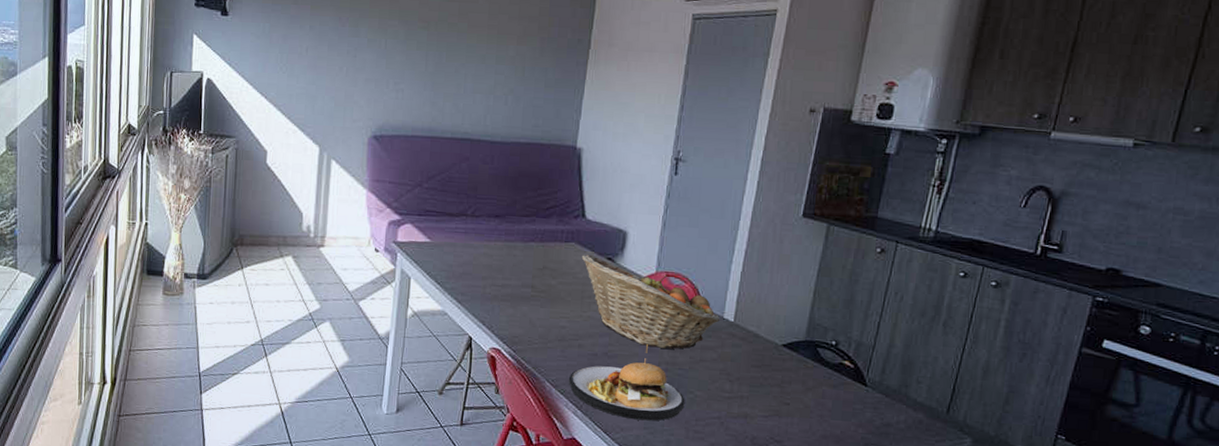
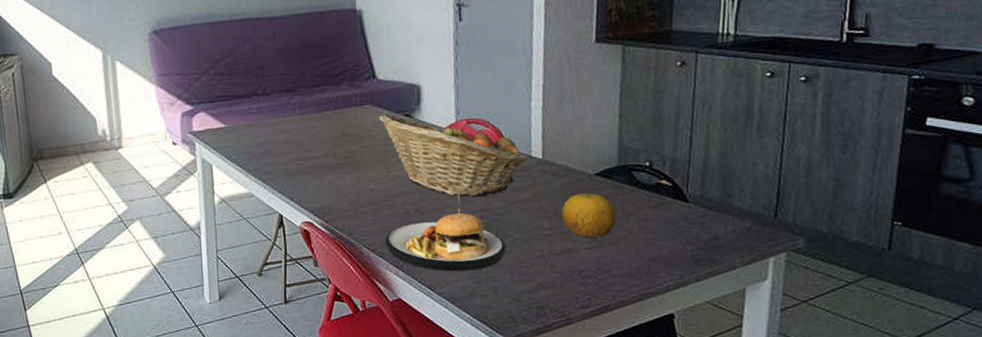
fruit: none [743,361,797,407] -> present [561,193,617,238]

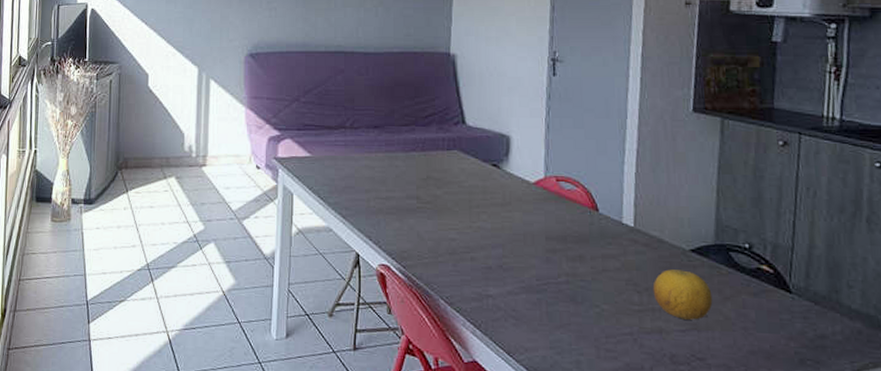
fruit basket: present [378,114,527,197] -> none [465,161,618,259]
plate: present [384,193,506,272] -> none [463,253,592,340]

